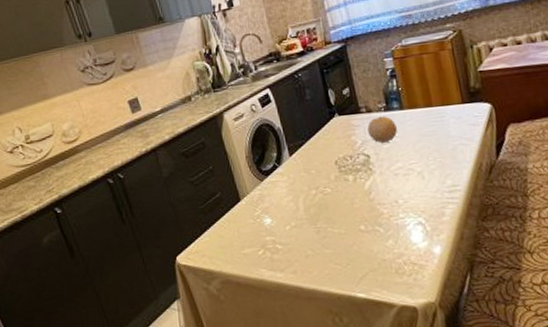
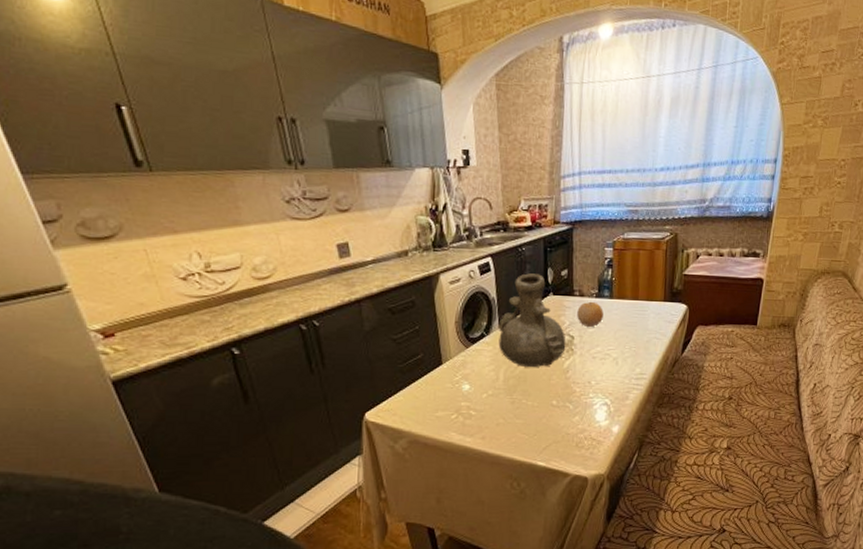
vase: none [289,97,363,193] -> present [498,273,566,367]

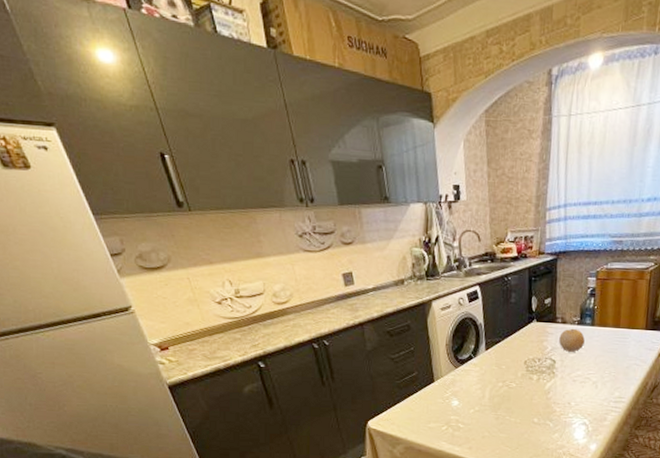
vase: present [498,273,566,367] -> none [484,301,548,388]

